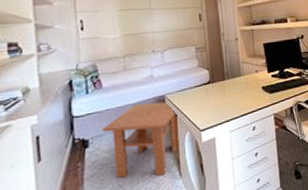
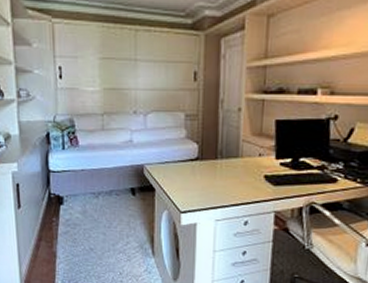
coffee table: present [102,101,181,178] -> none [76,169,157,250]

